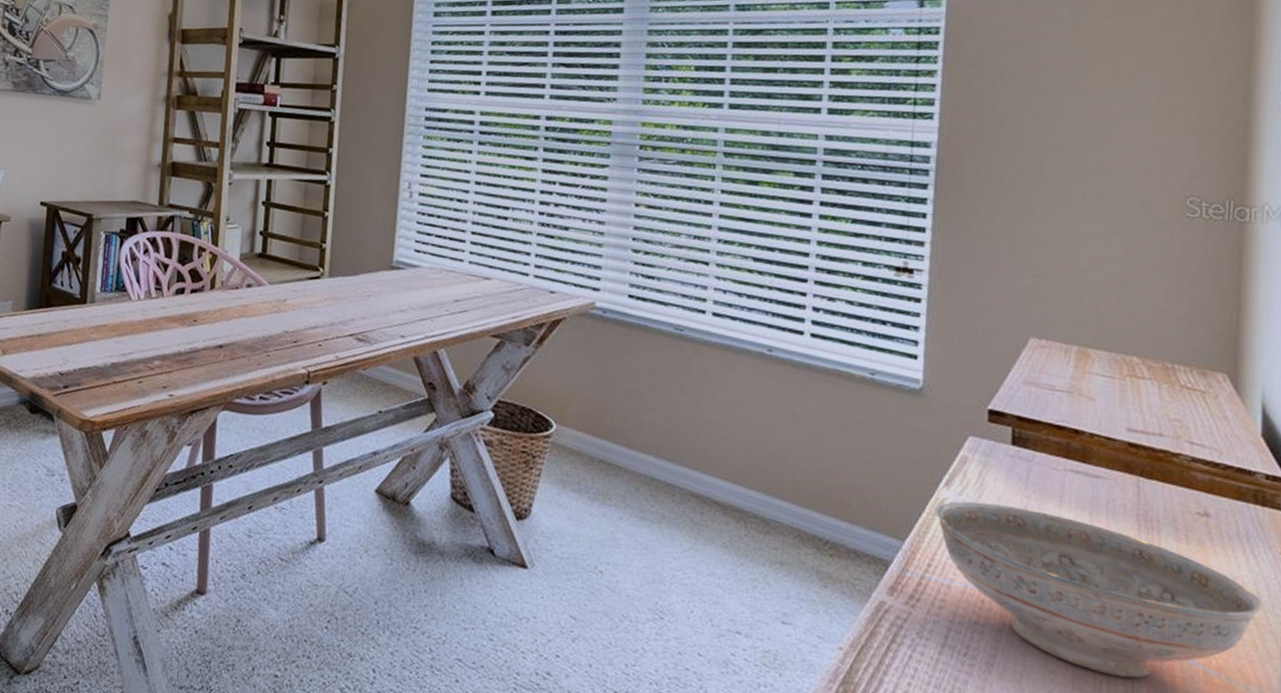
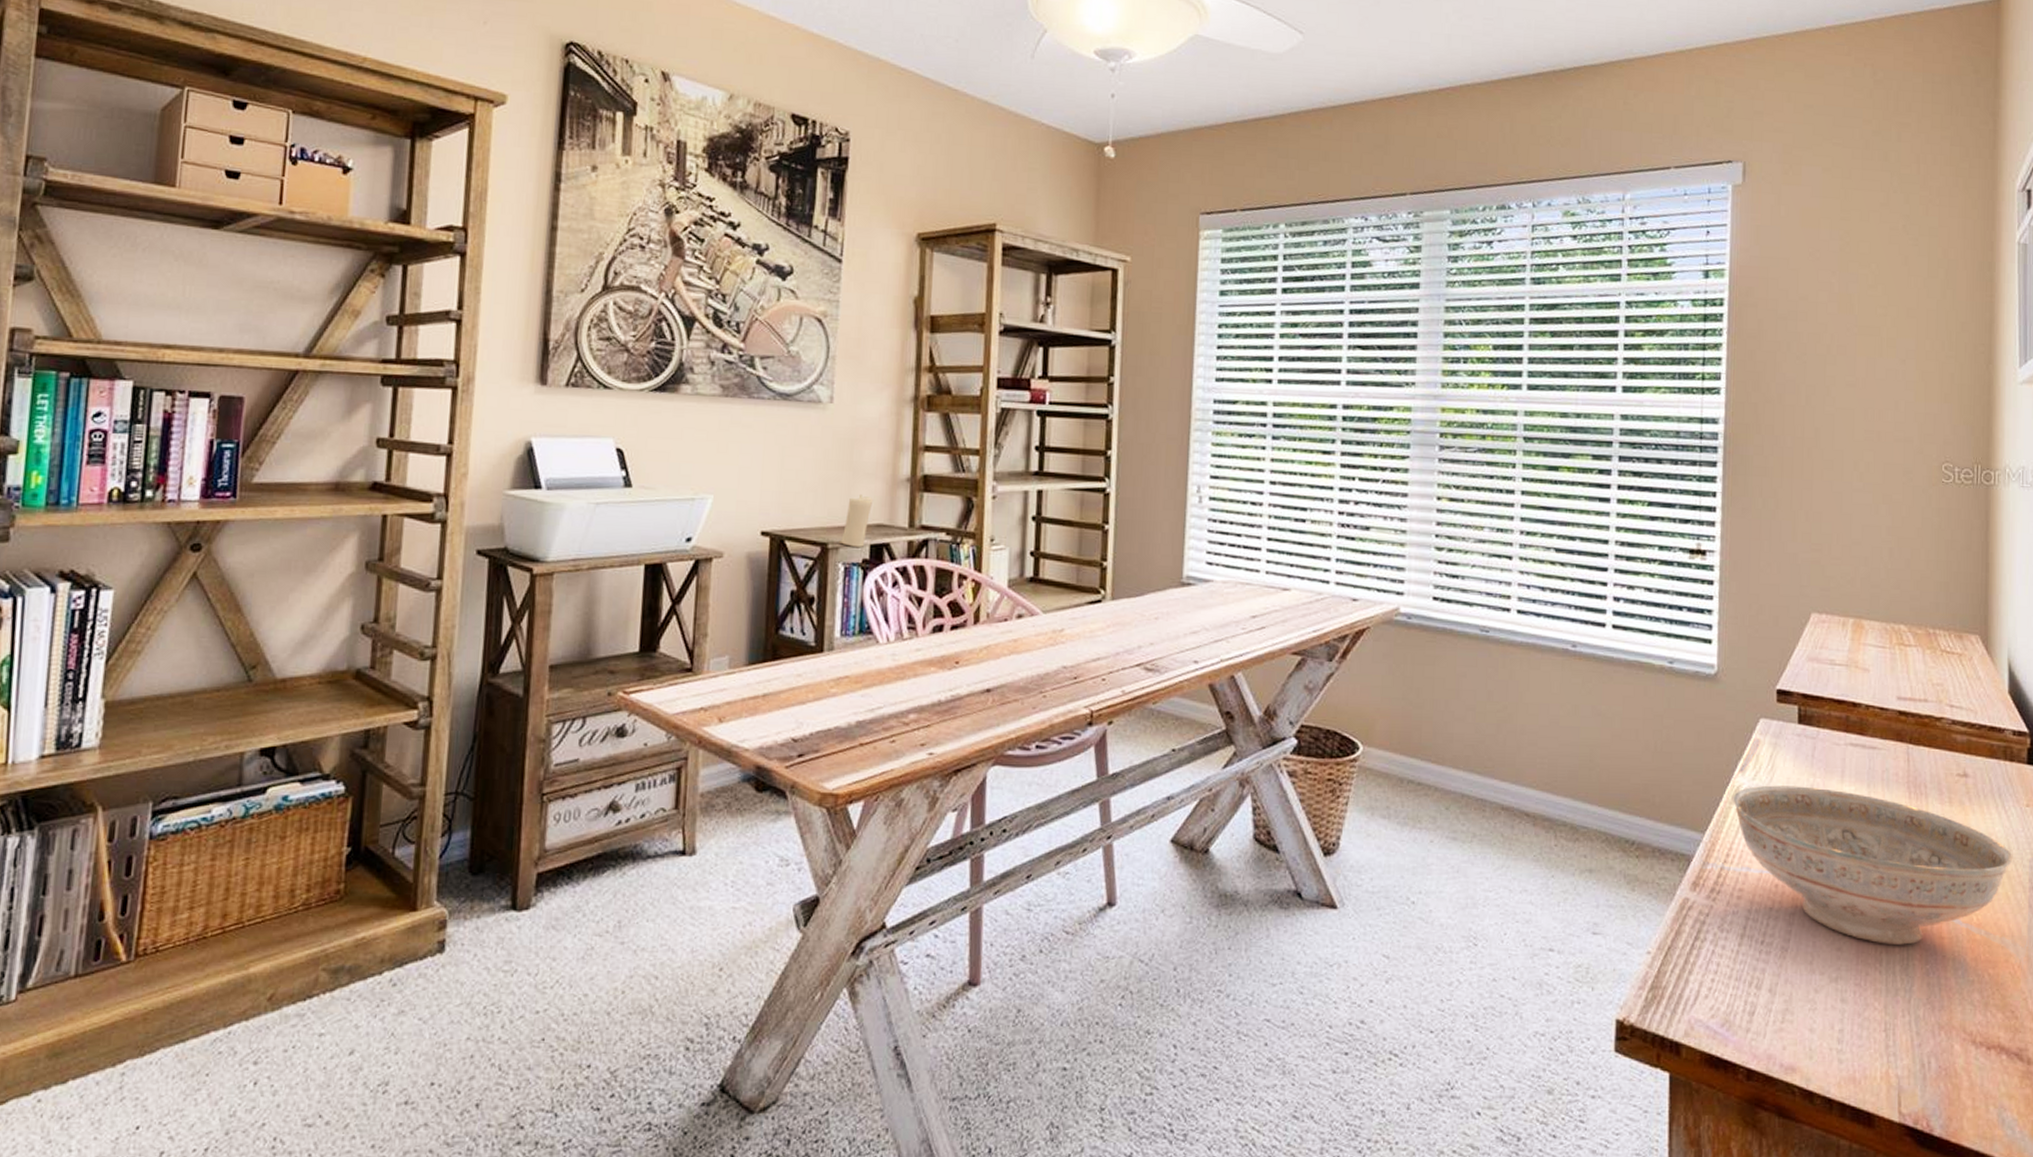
candle: none [101,175,131,219] -> present [838,493,874,547]

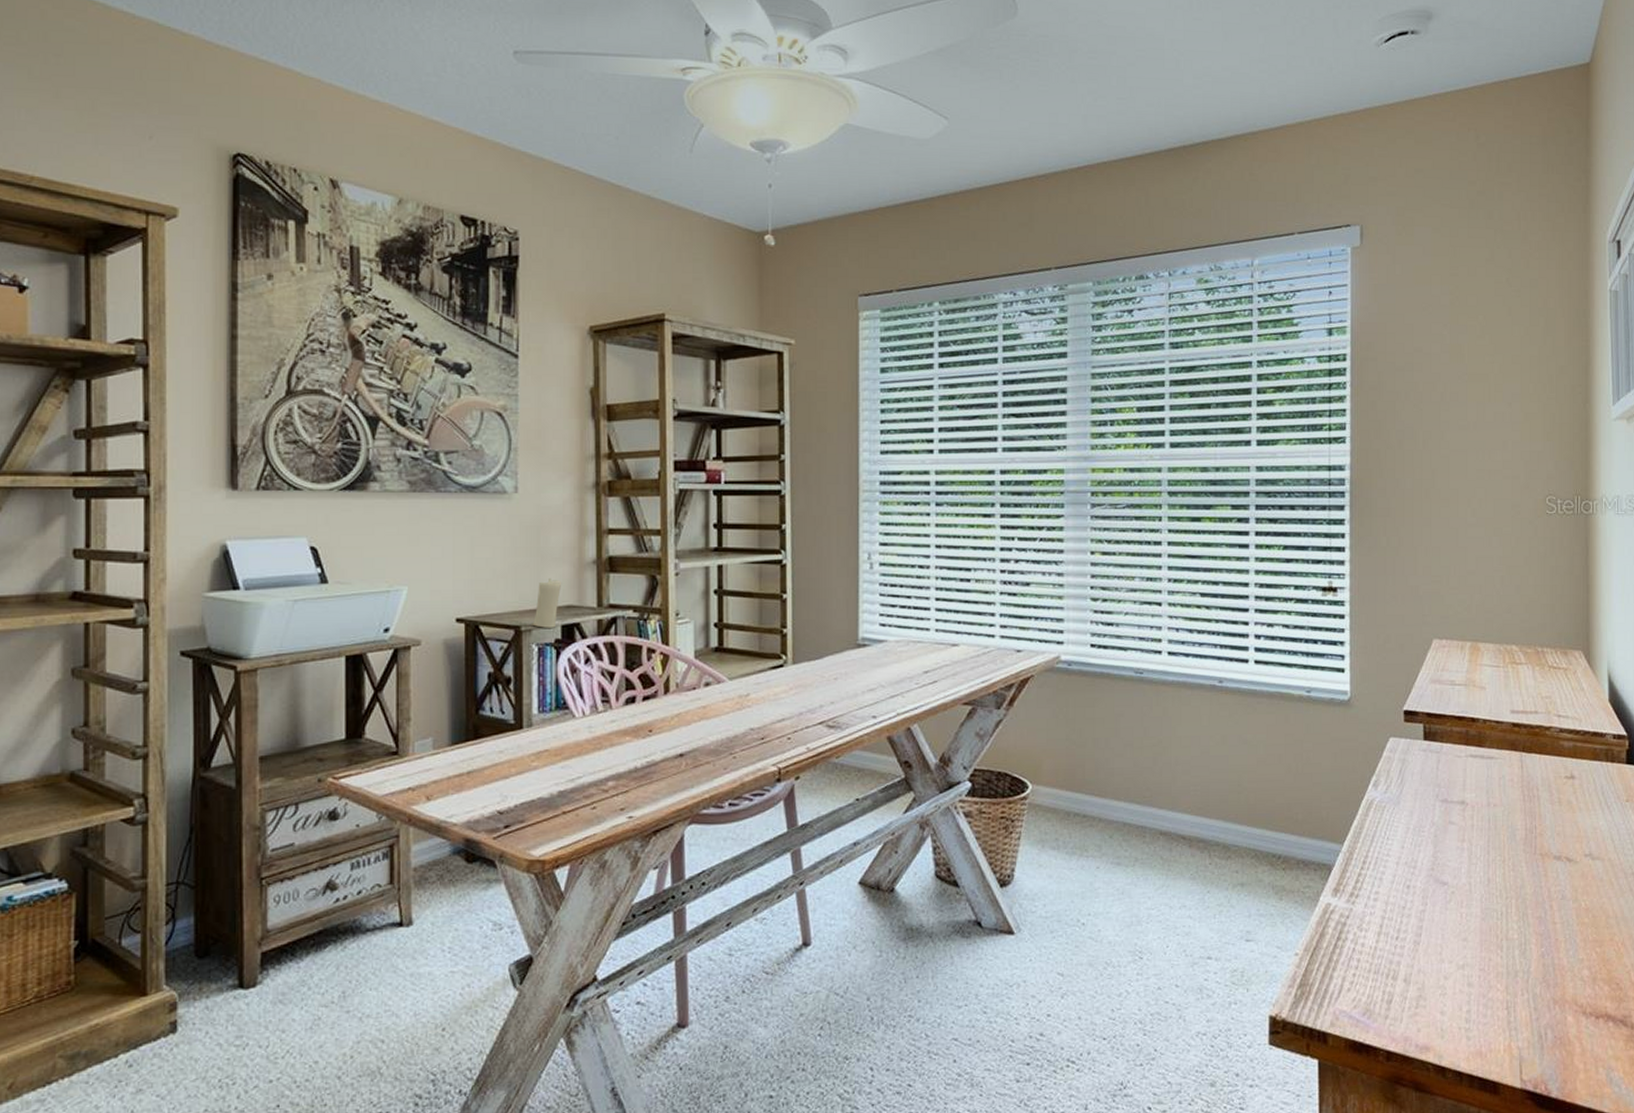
decorative bowl: present [1733,785,2013,945] -> none [1367,796,1615,932]

